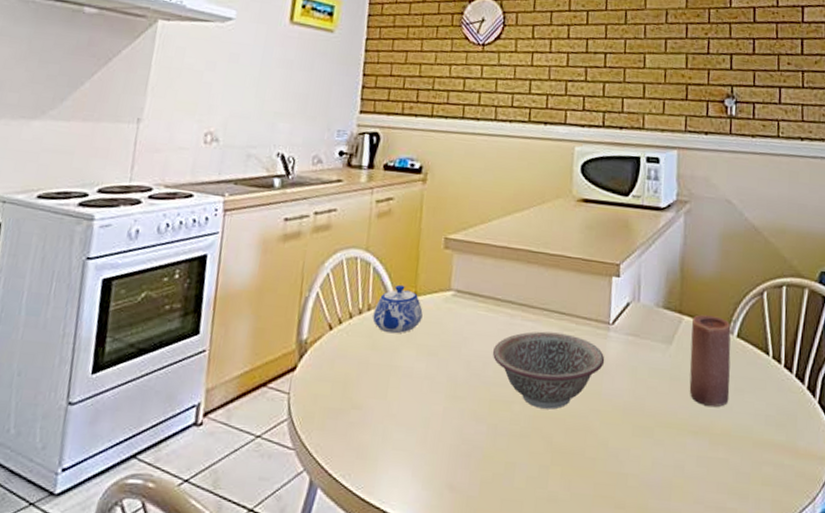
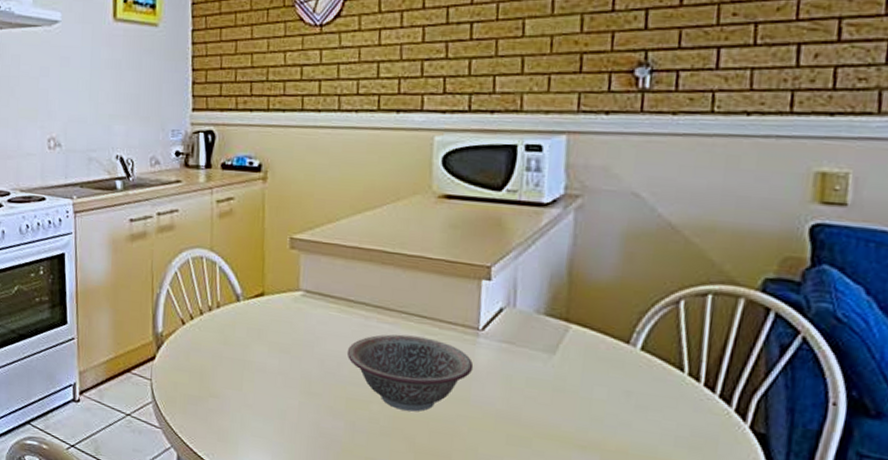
teapot: present [373,284,423,334] -> none [223,283,272,331]
candle: present [689,314,731,407] -> none [576,323,633,423]

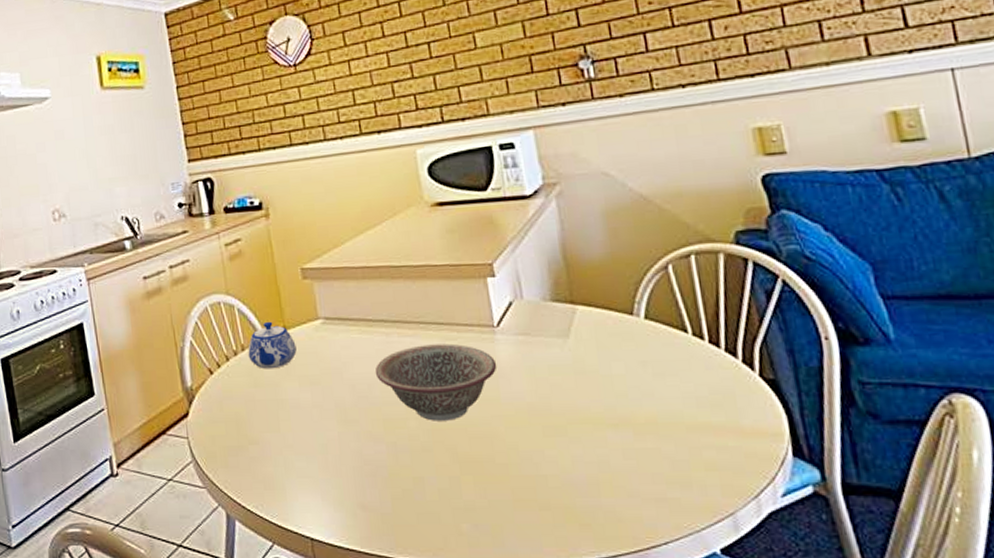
teapot: none [223,283,272,331] -> present [248,321,297,369]

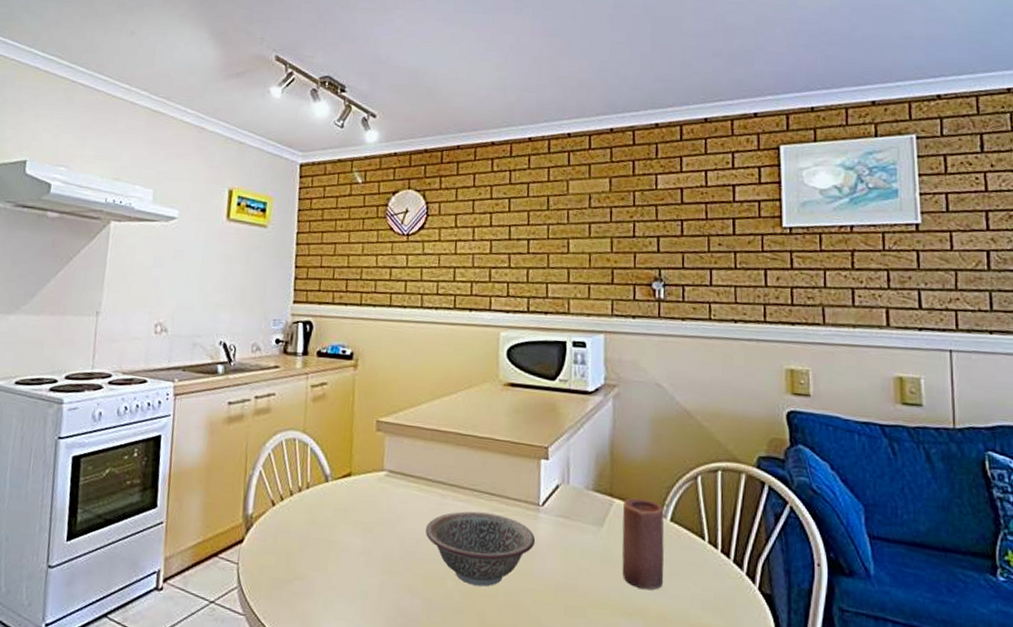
teapot: present [248,321,297,369] -> none [311,464,358,511]
candle: none [587,300,649,396] -> present [622,498,664,590]

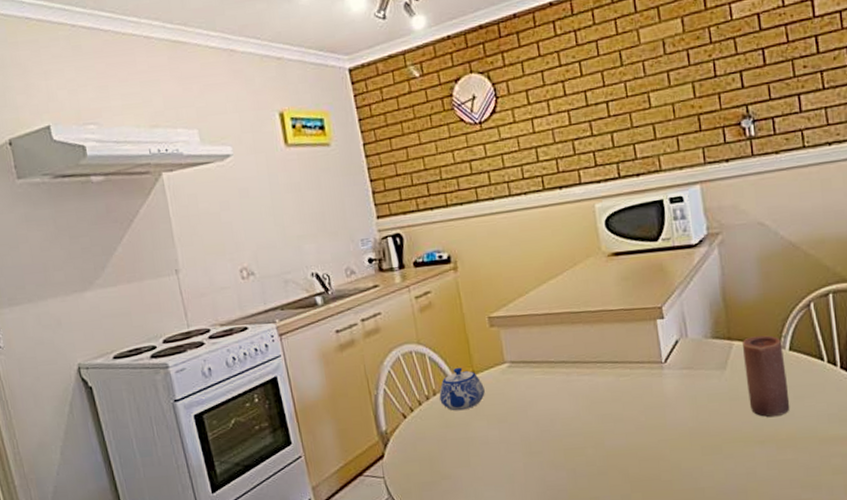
teapot: none [311,464,358,511] -> present [439,367,485,411]
decorative bowl: present [425,511,536,587] -> none [556,379,664,448]

